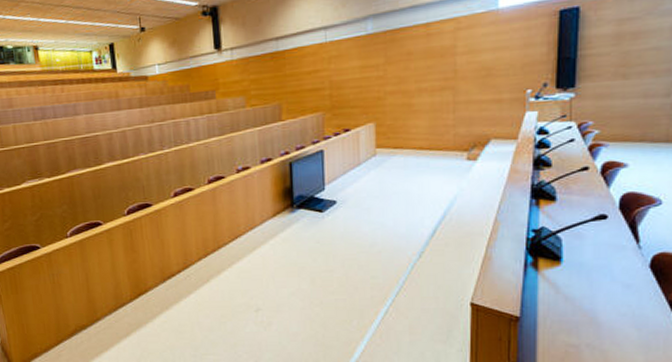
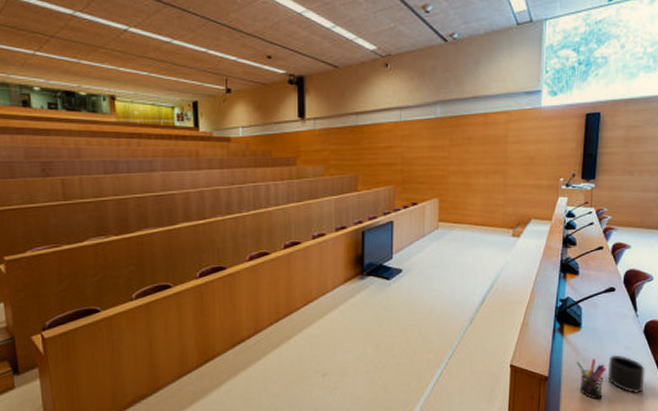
pen holder: none [556,297,598,345] -> present [576,358,606,400]
mug: none [600,293,653,339] -> present [608,355,645,393]

